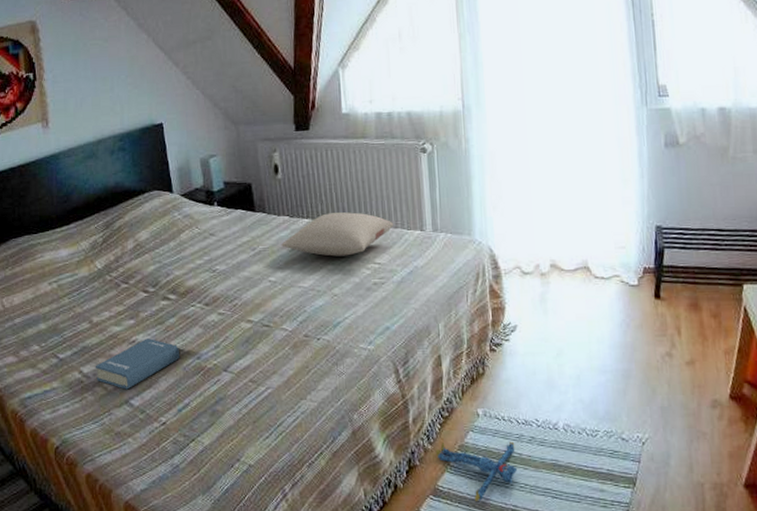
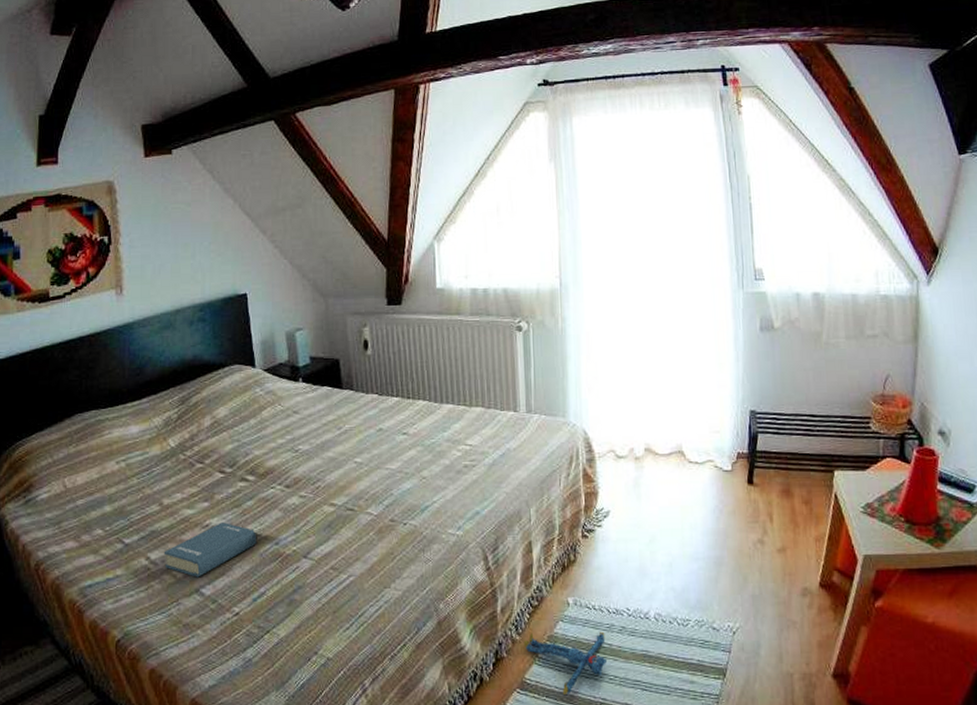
pillow: present [281,212,394,257] -> none [369,391,487,437]

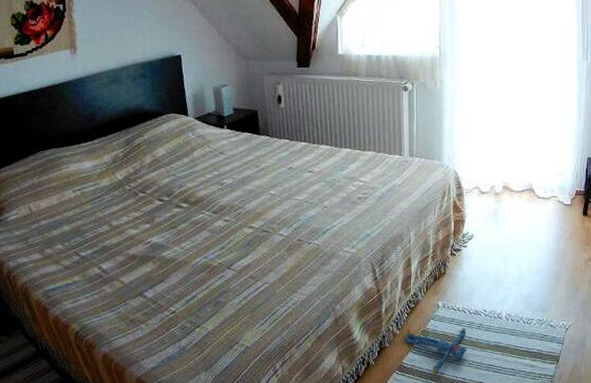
book: present [163,522,257,577] -> none [113,240,190,283]

